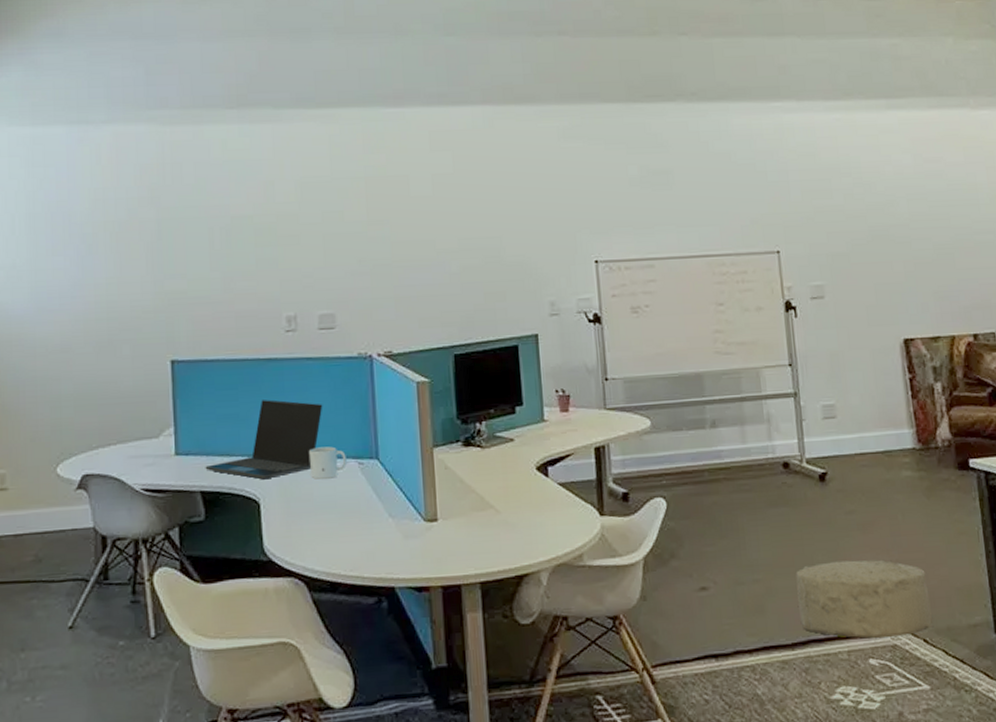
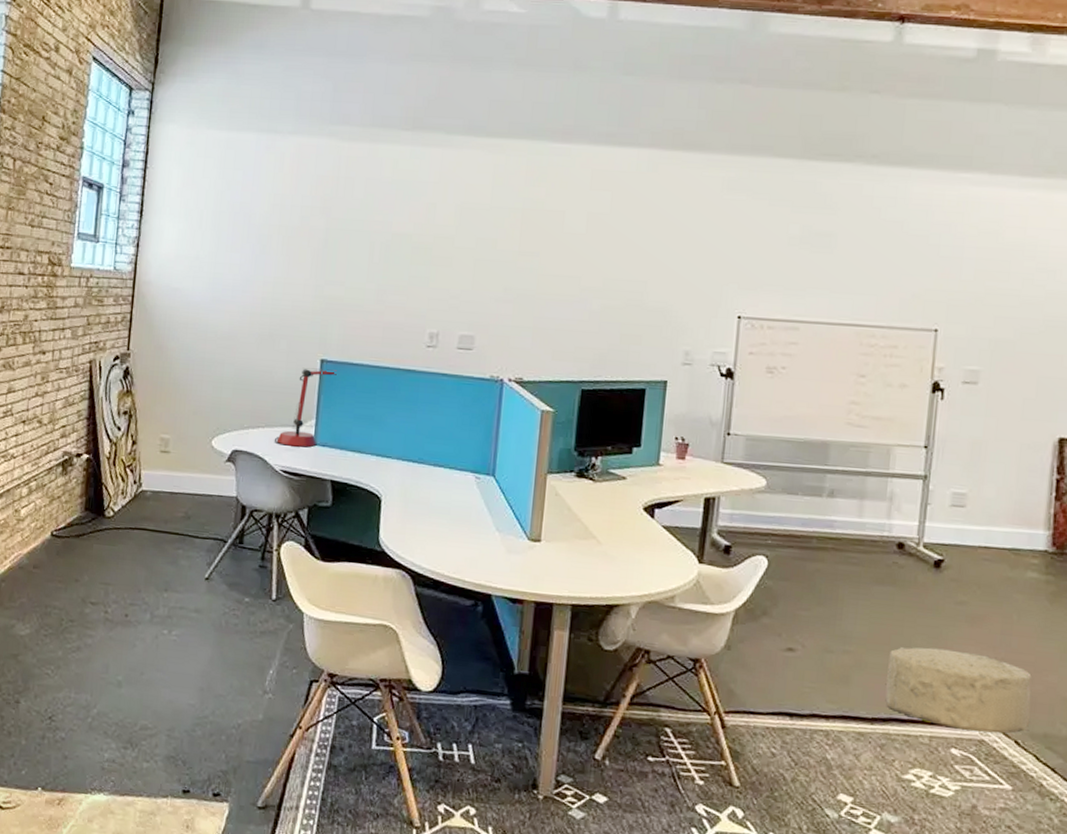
desk lamp: none [129,370,191,461] -> present [274,367,337,448]
laptop: present [205,400,323,480] -> none [338,407,451,479]
mug: present [308,446,347,479] -> none [430,457,465,487]

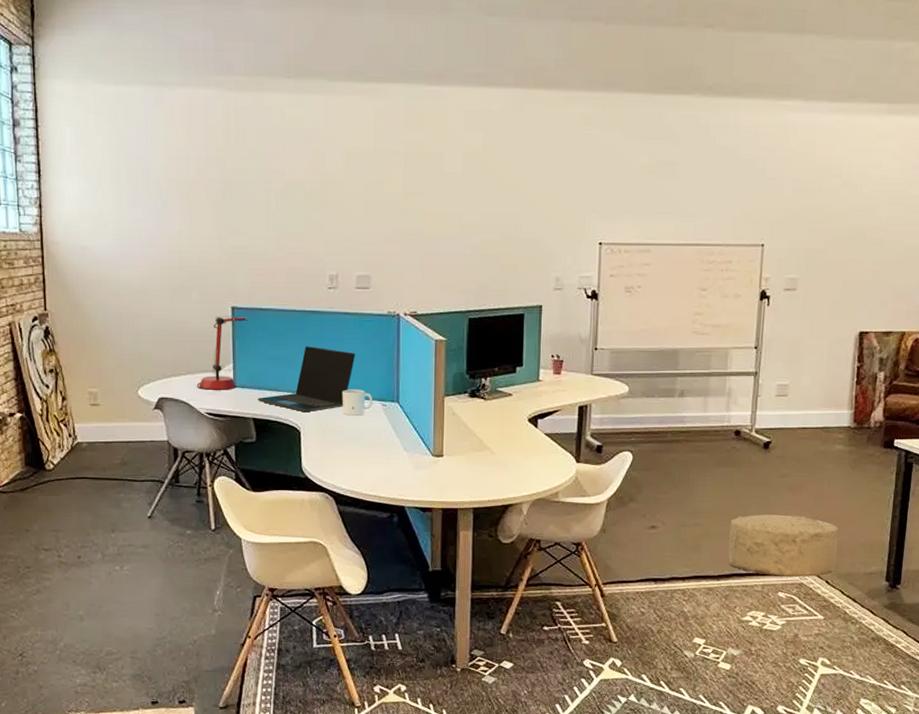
laptop: none [338,407,451,479] -> present [257,346,356,413]
mug: none [430,457,465,487] -> present [342,389,372,416]

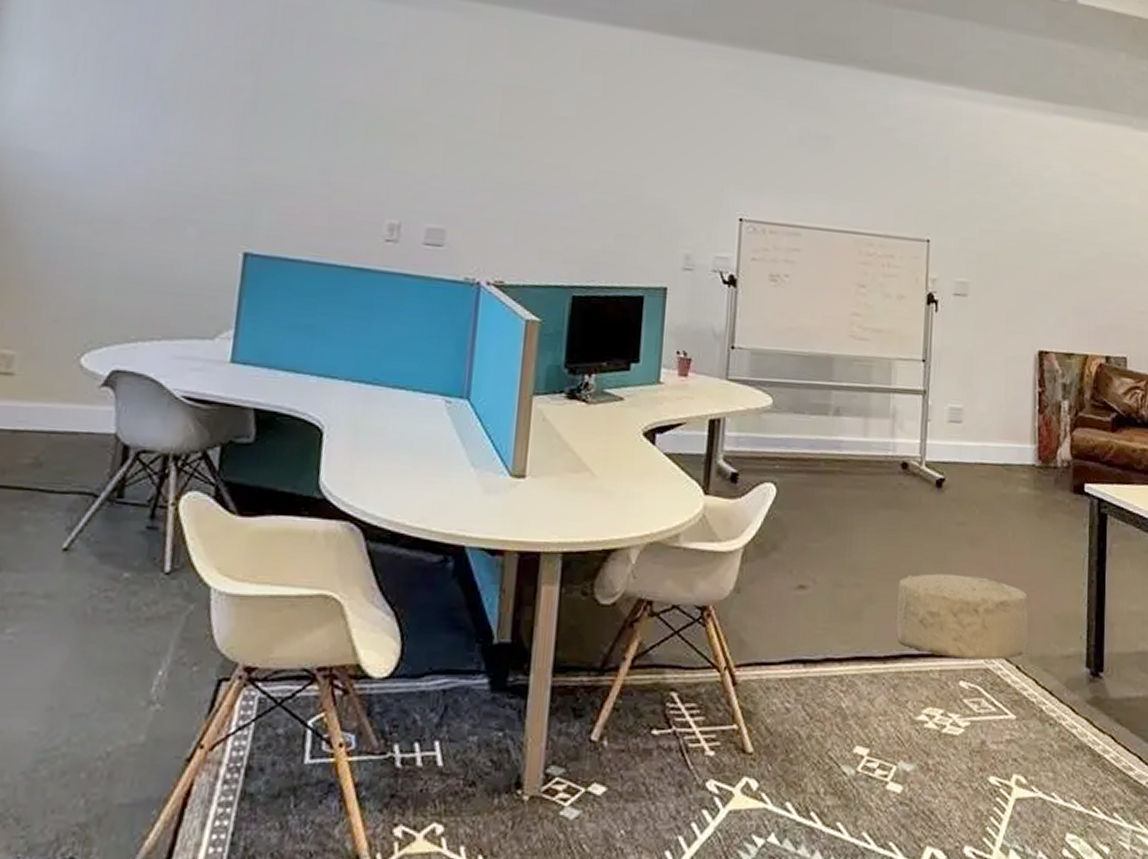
desk lamp: present [196,315,248,390] -> none [174,262,266,366]
laptop: present [257,346,356,413] -> none [264,314,415,405]
mug: present [342,389,372,416] -> none [388,376,433,414]

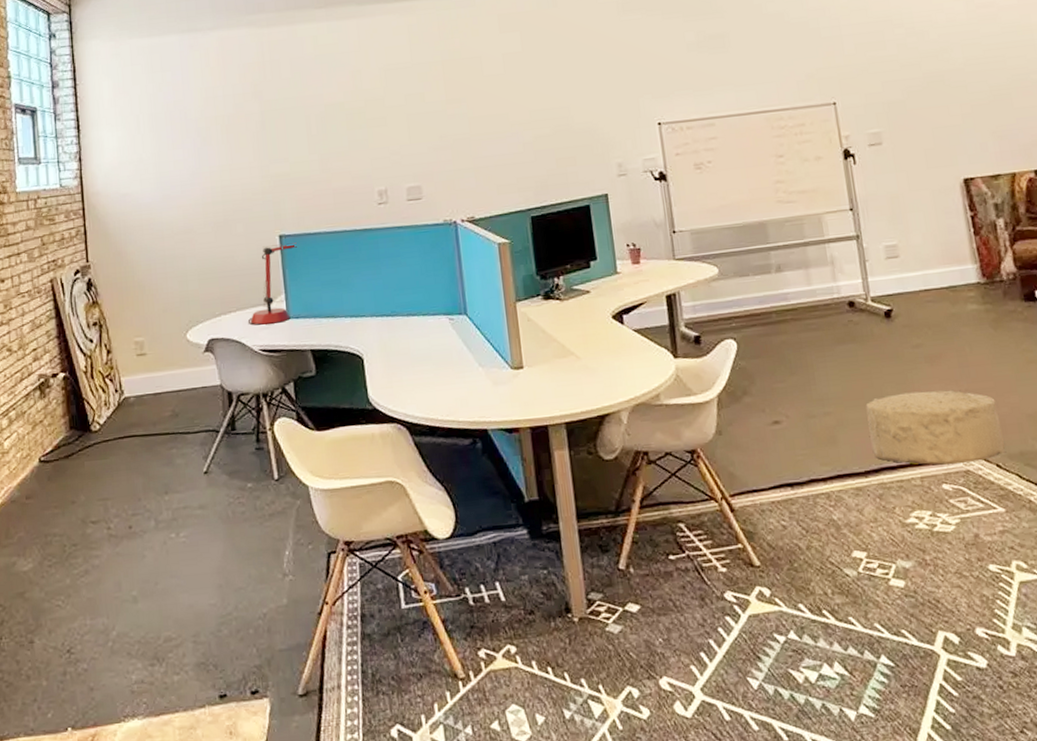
desk lamp: none [174,262,266,366] -> present [247,243,297,325]

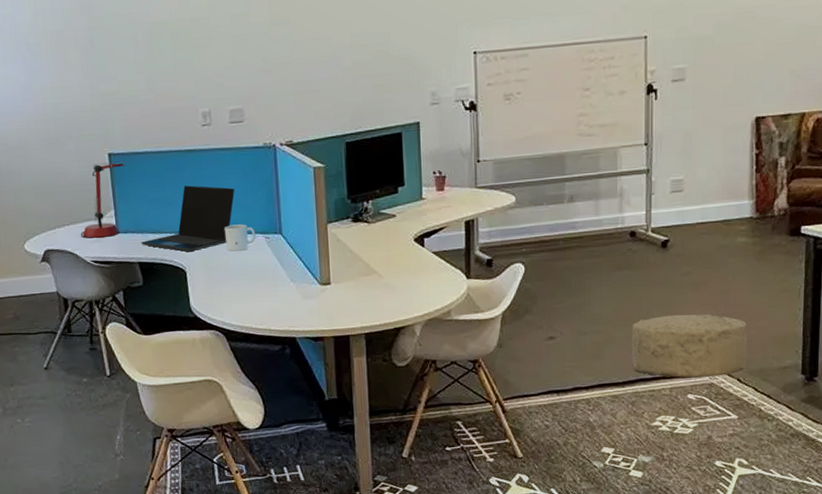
laptop: none [313,266,415,337] -> present [141,185,235,252]
mug: none [404,305,439,335] -> present [224,224,256,251]

